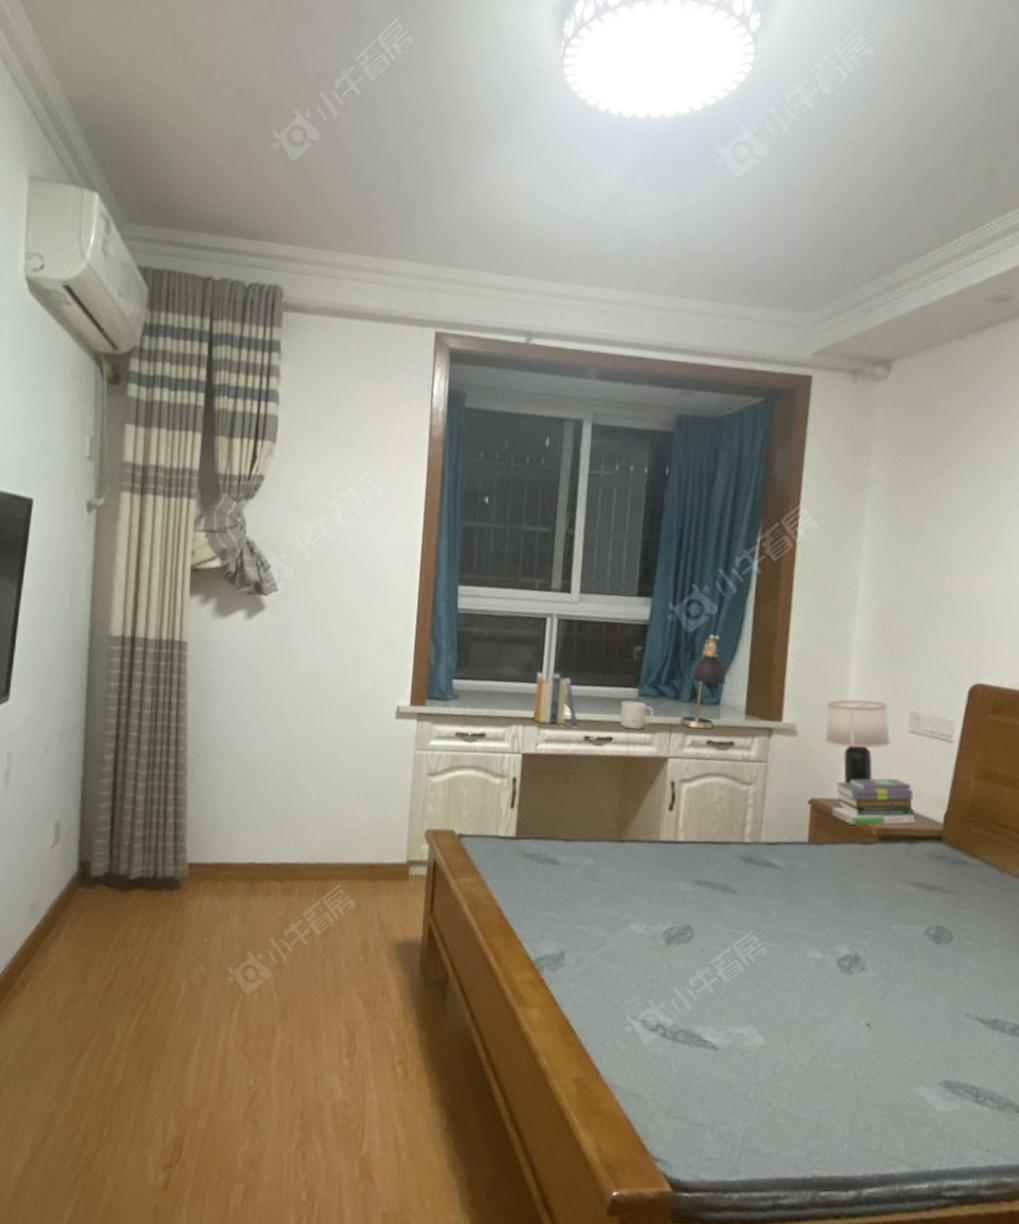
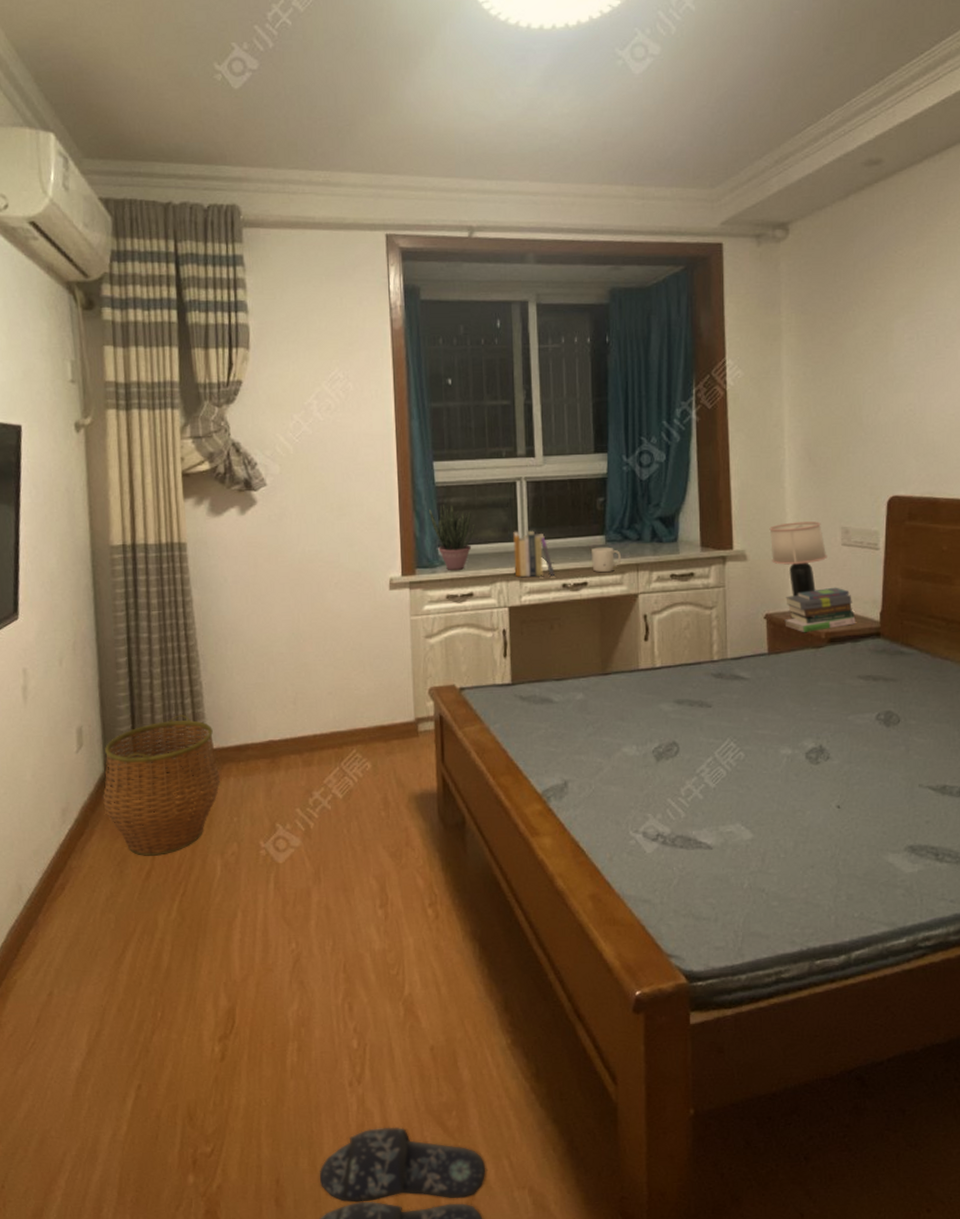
basket: none [73,822,196,967] -> present [103,715,221,856]
potted plant: none [447,633,496,708] -> present [429,504,475,571]
lamp: present [679,634,726,730] -> none [645,480,681,565]

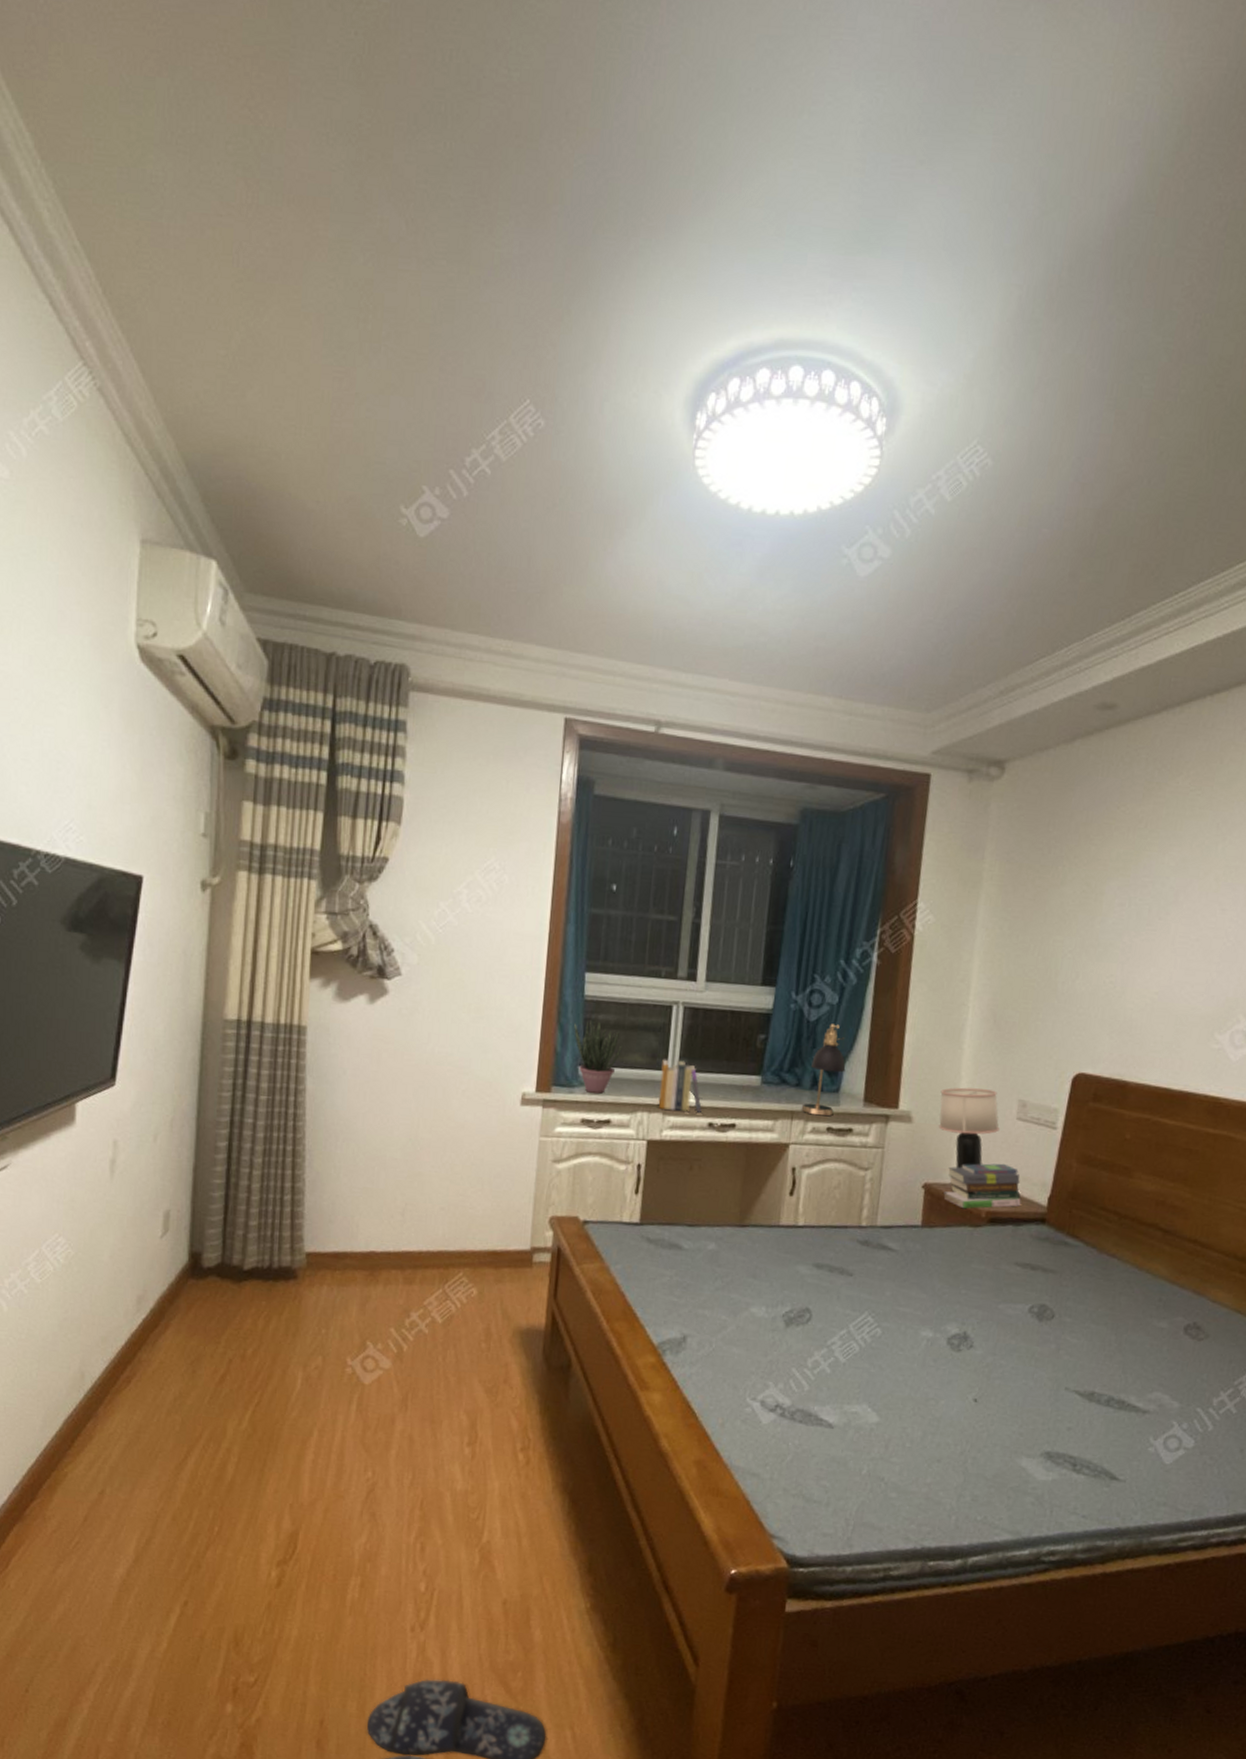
basket: present [103,715,221,856] -> none [183,1211,313,1360]
mug: present [592,547,622,573] -> none [743,1087,777,1117]
lamp: none [645,480,681,565] -> present [801,1024,846,1117]

